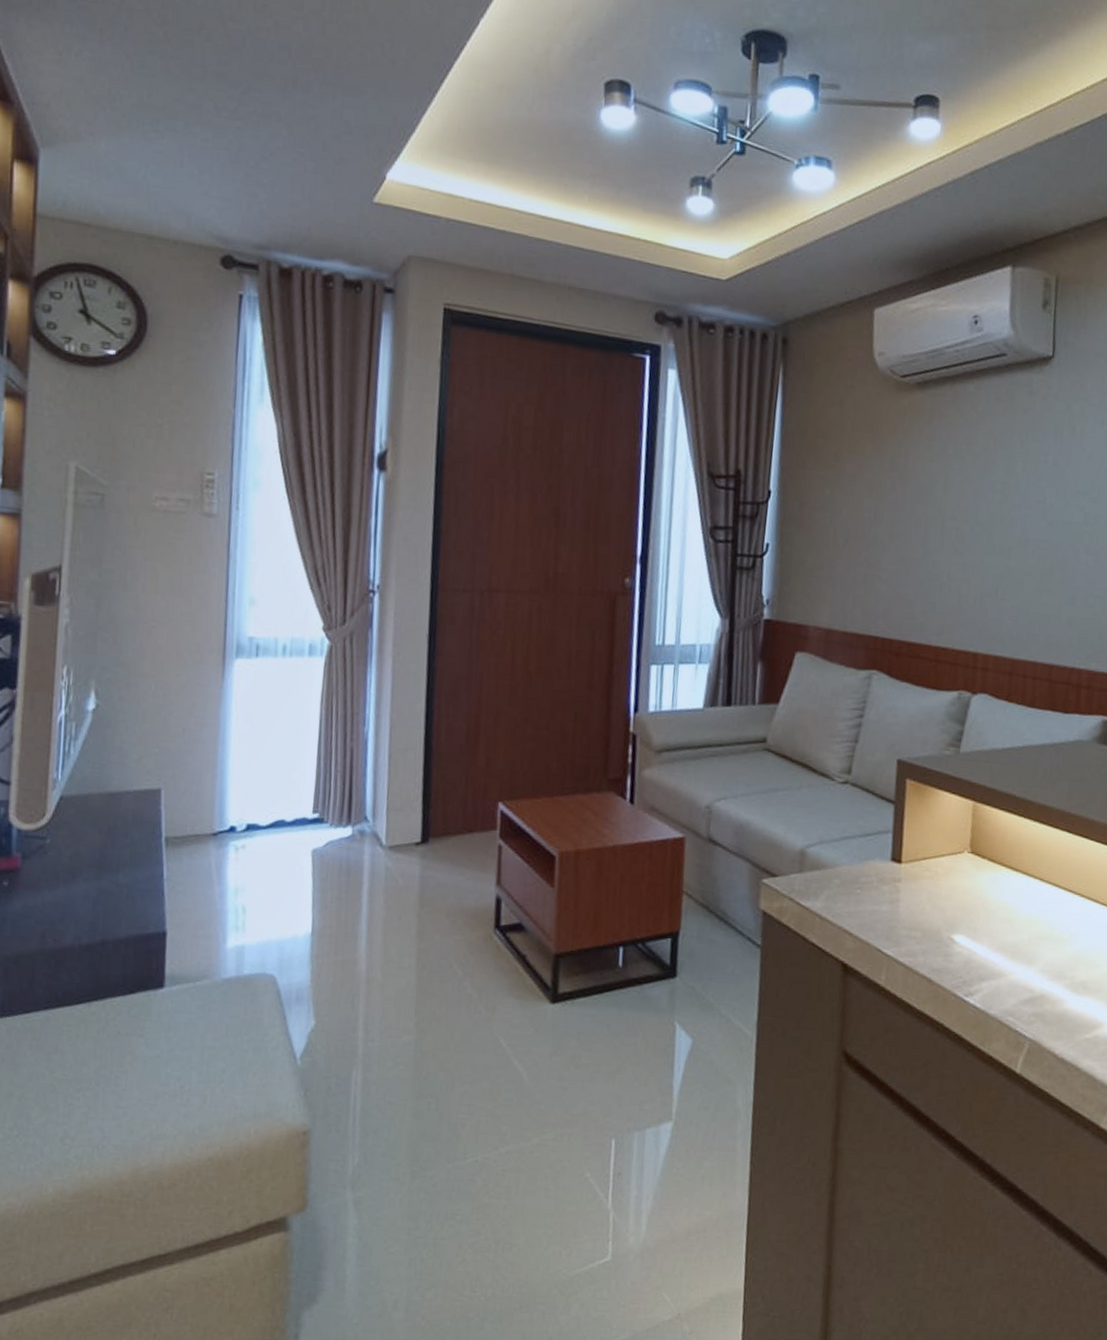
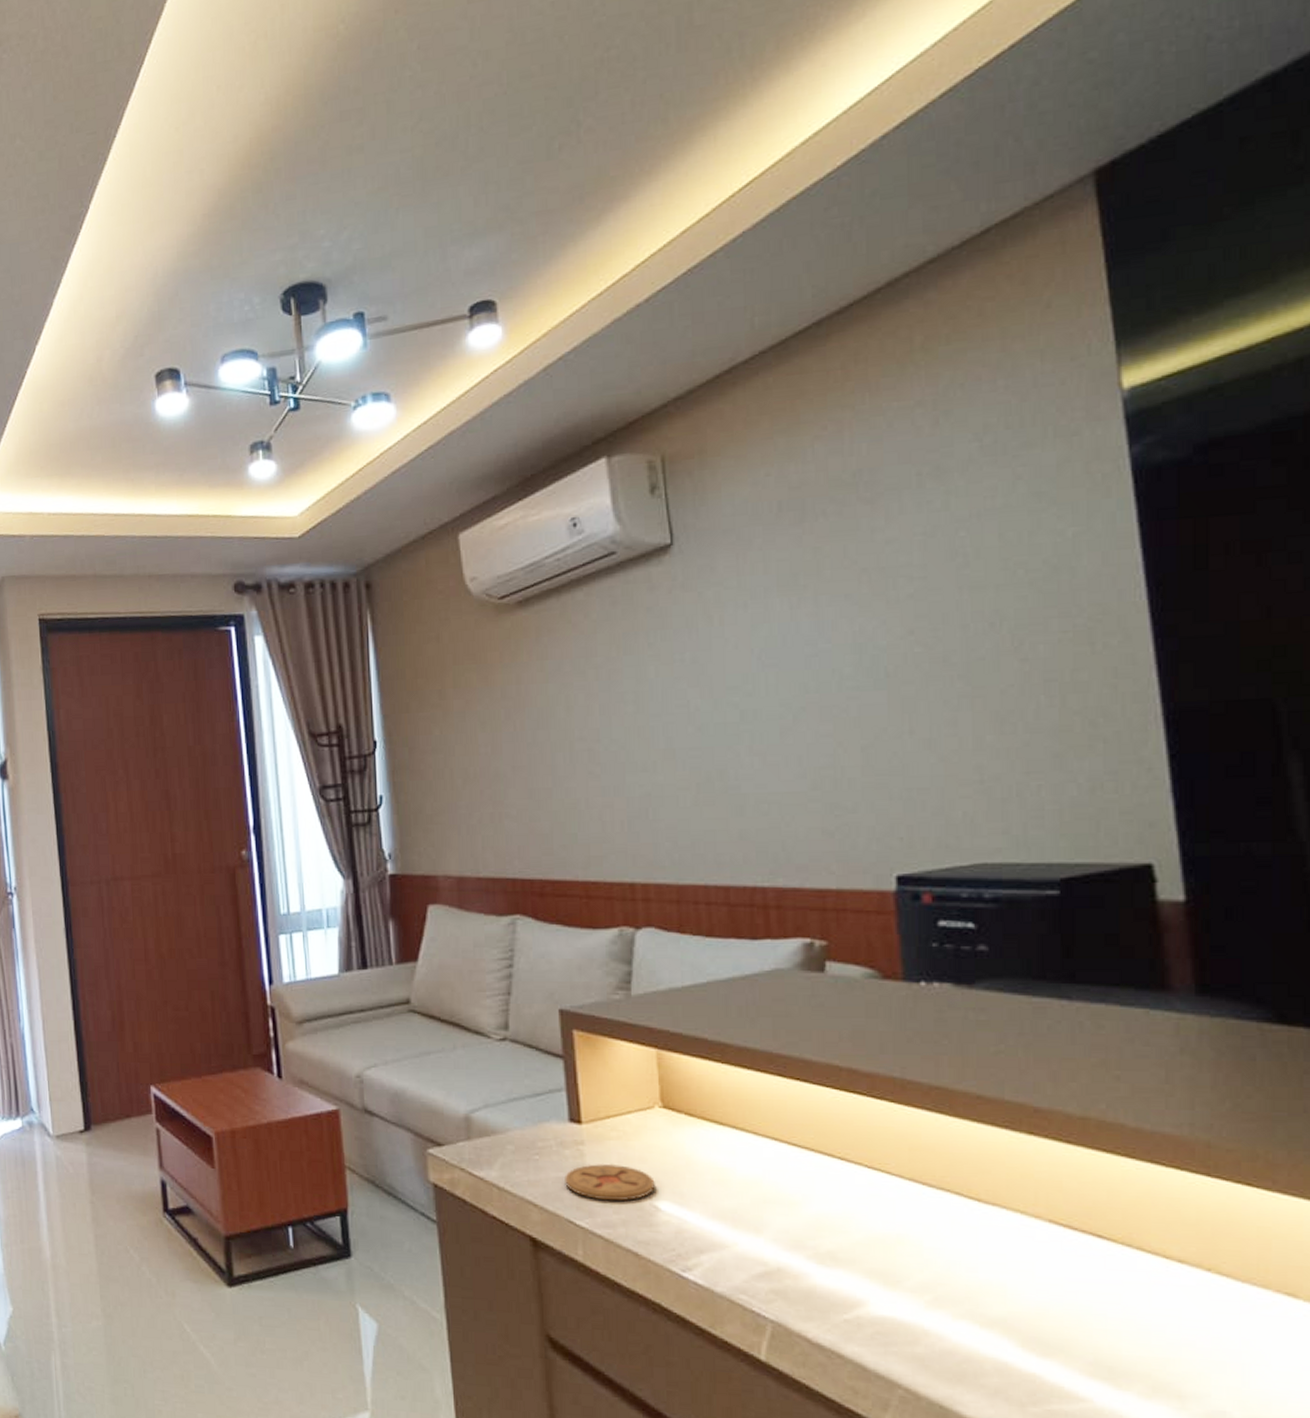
coaster: none [879,899,955,933] -> present [565,1163,655,1201]

